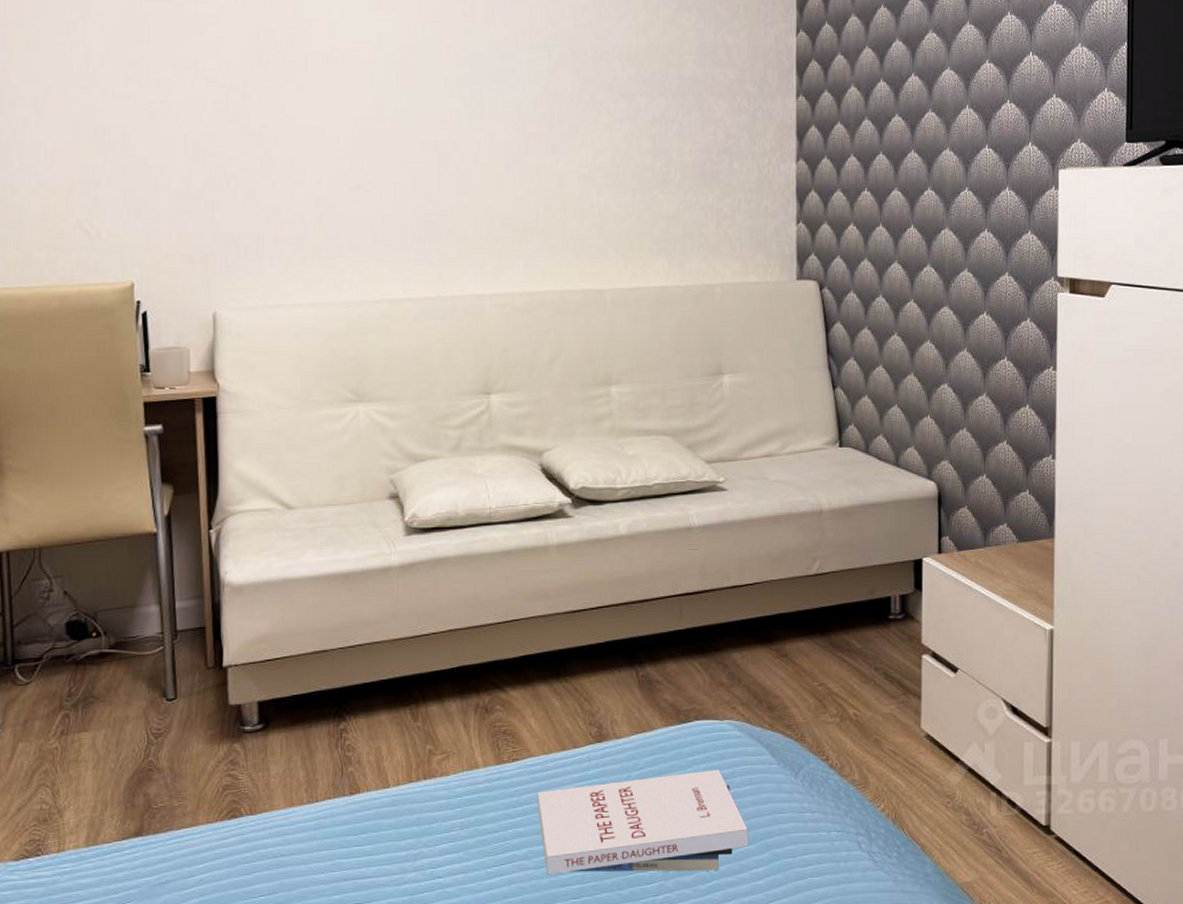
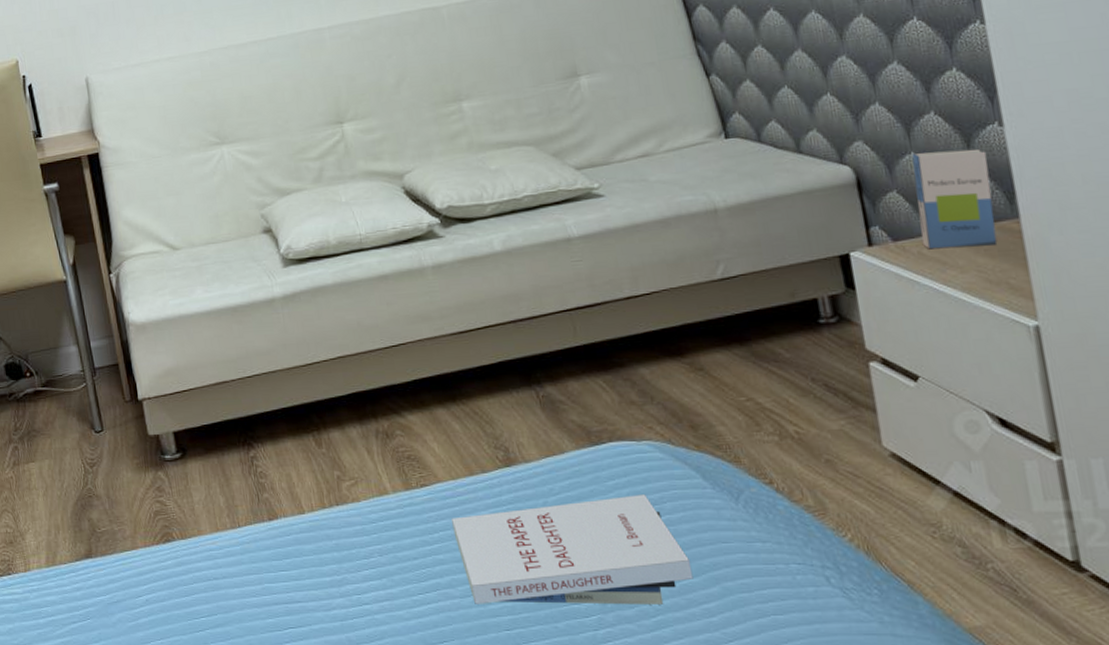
mug: present [148,345,191,389] -> none [38,110,76,151]
book: none [979,476,1040,561] -> present [911,148,998,250]

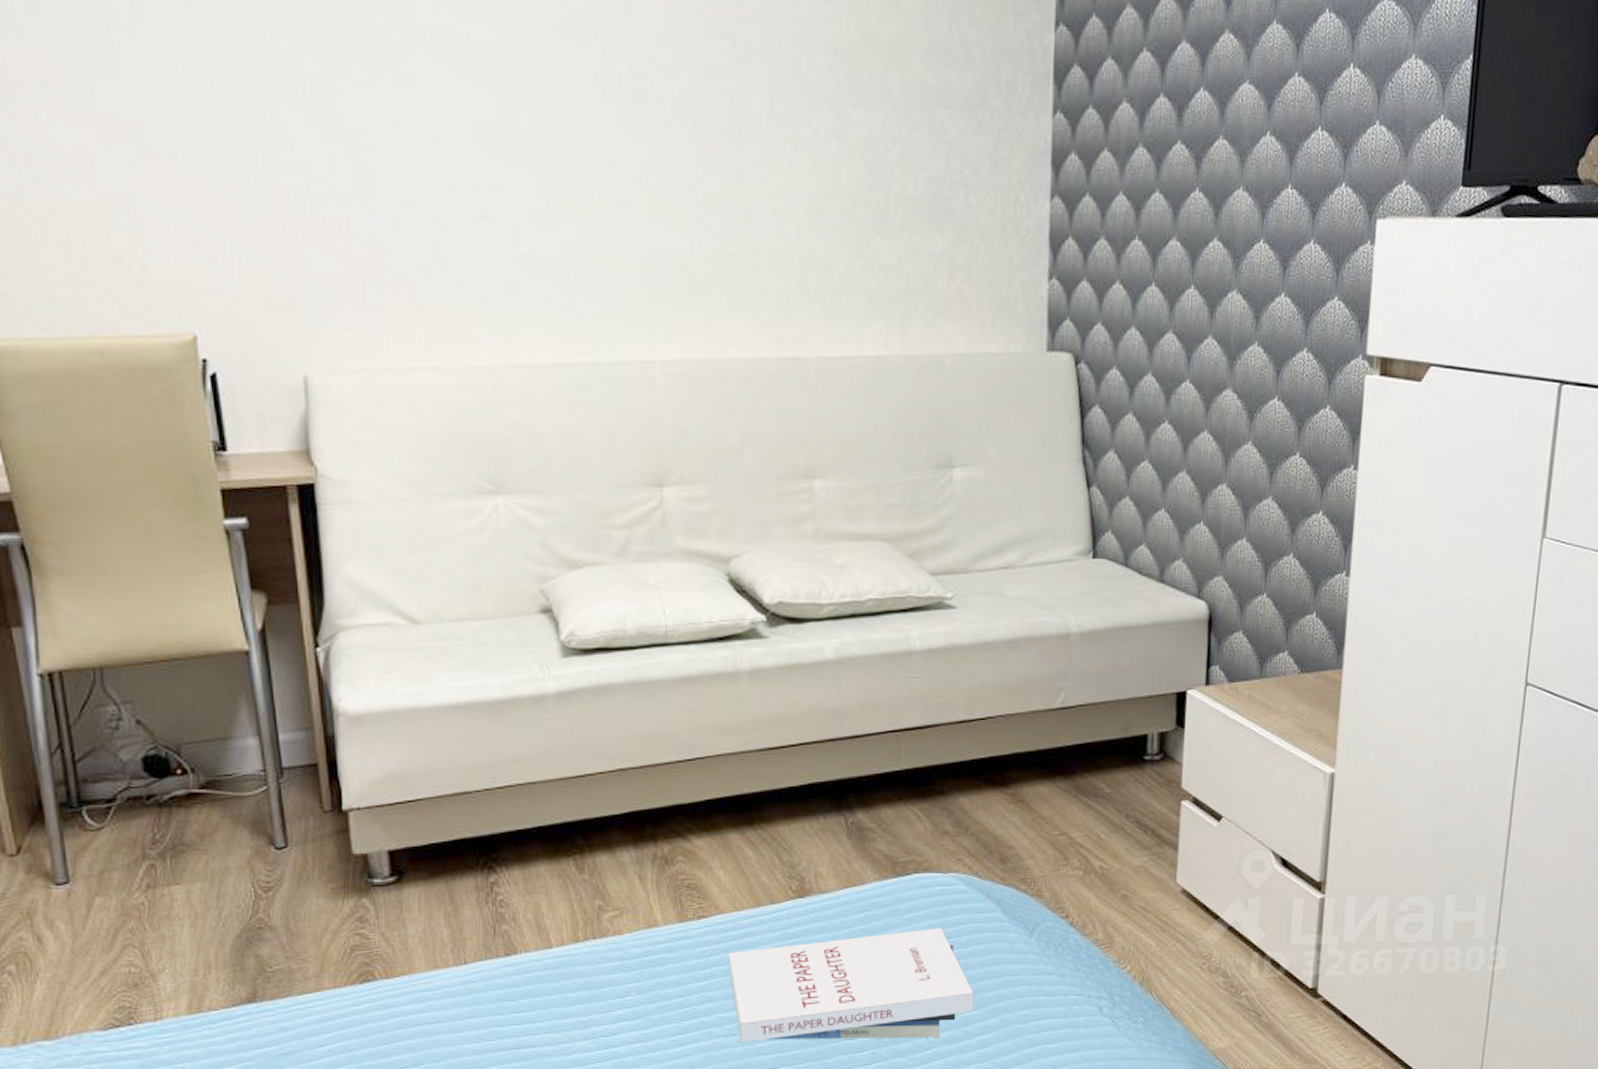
book: present [911,148,998,250] -> none [1254,595,1329,695]

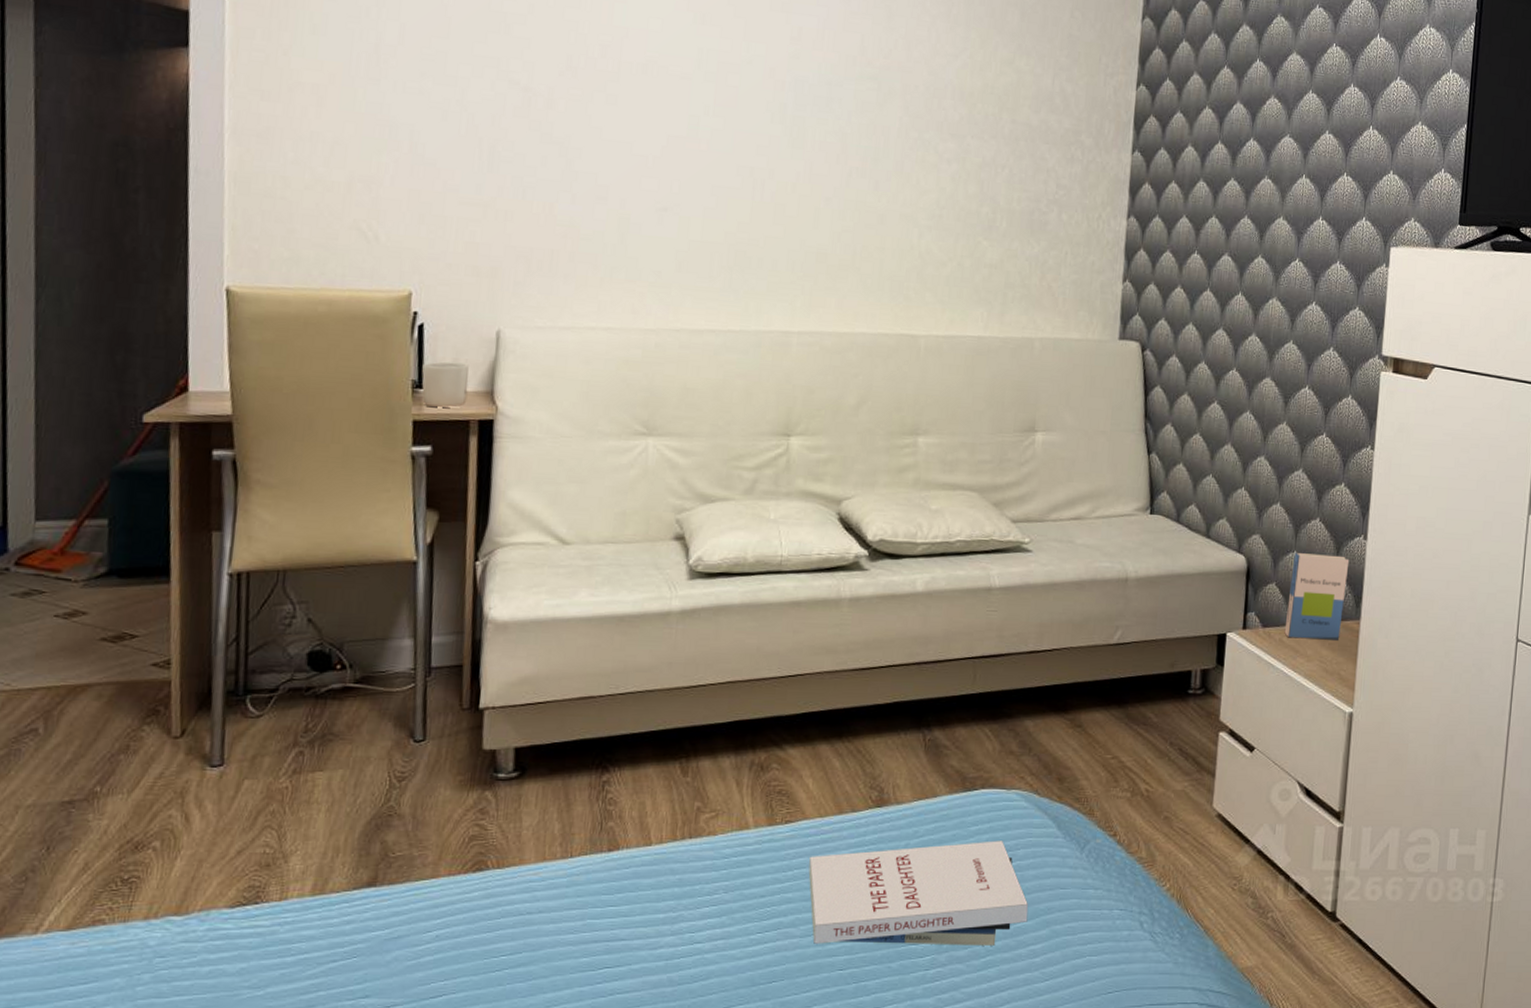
mug: none [222,417,280,473] -> present [421,361,469,408]
book: none [1254,595,1329,695] -> present [1284,553,1350,642]

